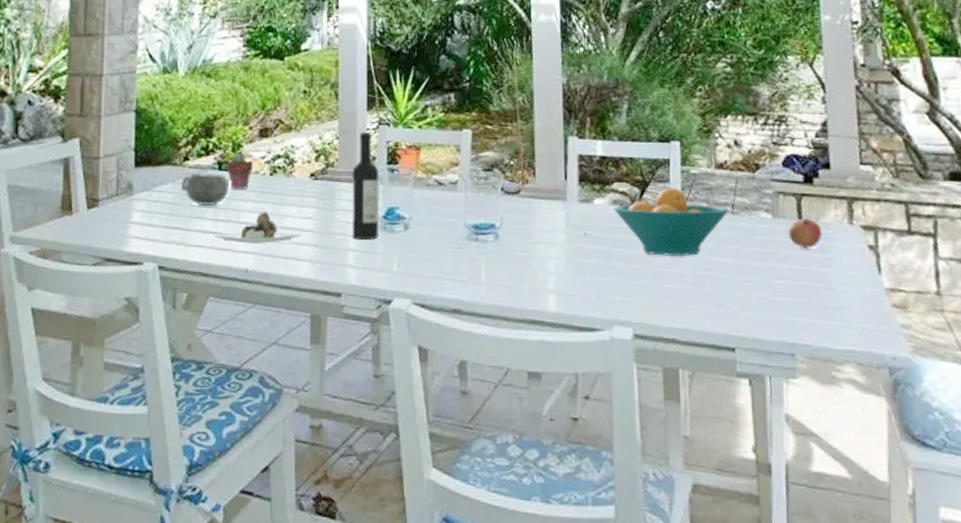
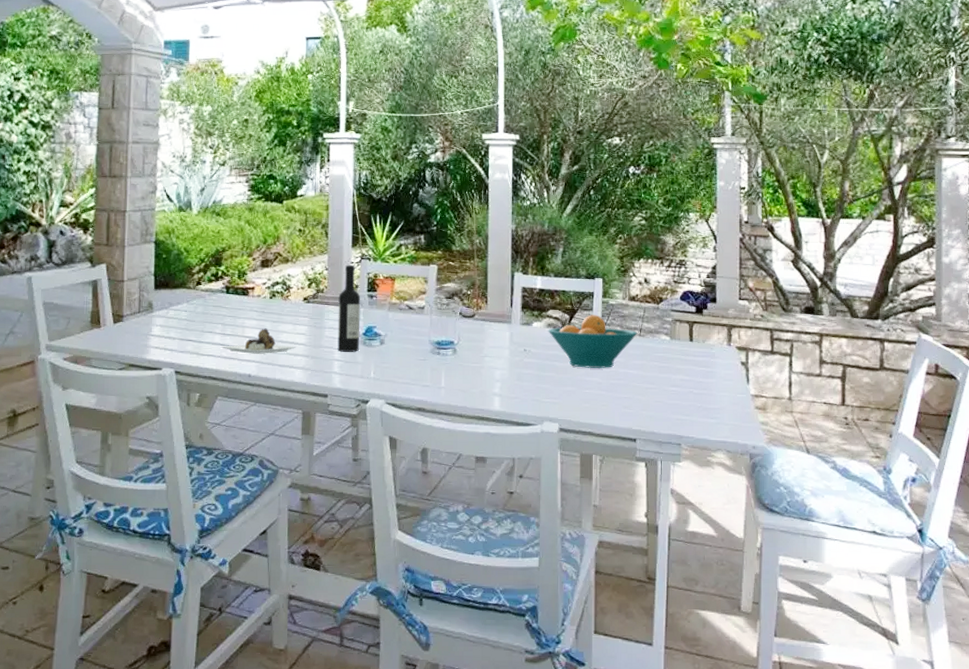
decorative bowl: present [180,172,230,207] -> none [194,295,236,323]
potted succulent: present [226,154,253,189] -> none [233,280,255,309]
pomegranate: present [788,218,823,249] -> none [681,340,707,364]

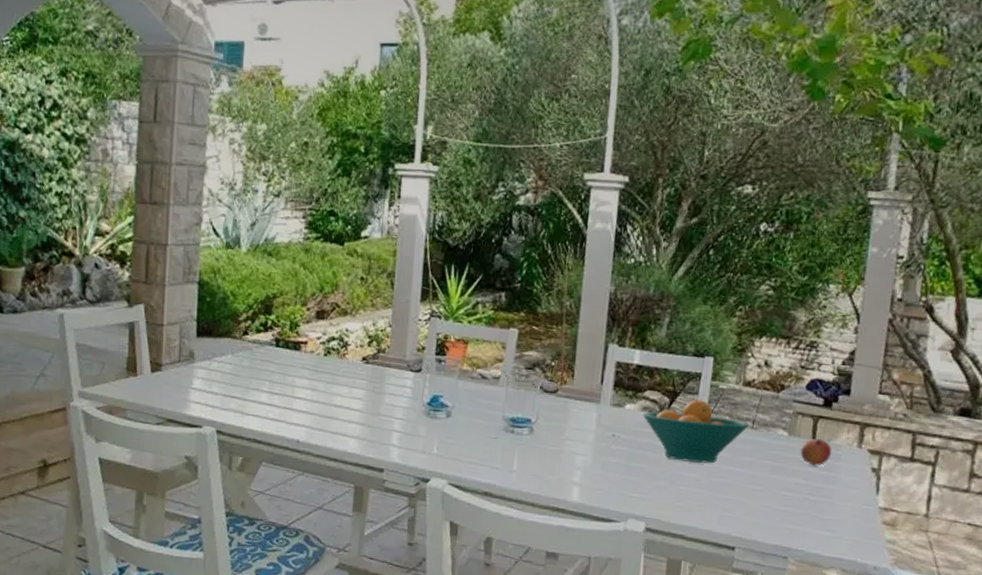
wine bottle: present [221,265,361,355] -> none [268,323,428,424]
pomegranate: none [681,340,707,364] -> present [800,438,832,466]

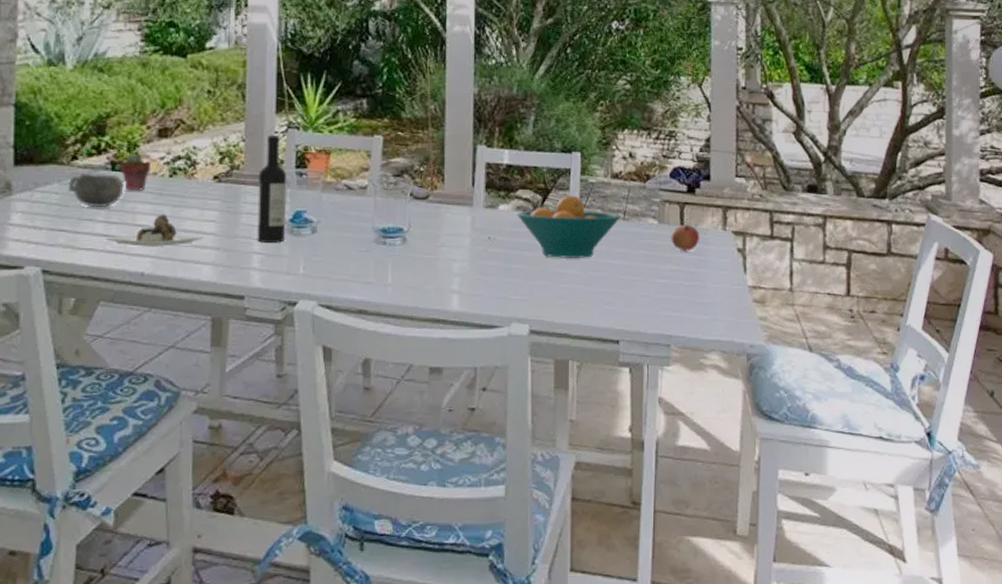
decorative bowl: none [239,347,286,380] -> present [67,172,124,208]
wine bottle: none [268,323,428,424] -> present [105,136,287,248]
potted succulent: none [283,332,309,367] -> present [120,154,150,191]

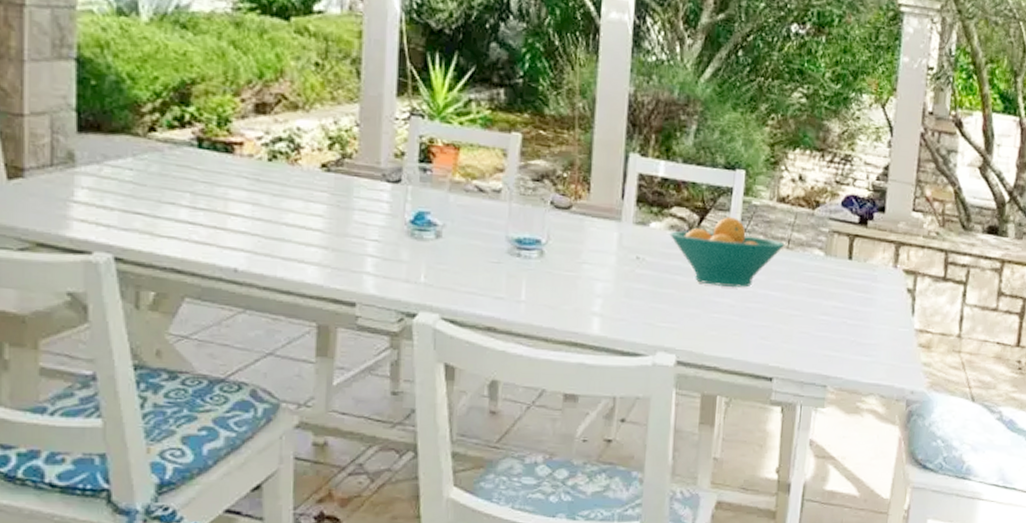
decorative bowl: present [67,172,124,208] -> none [144,147,213,191]
wine bottle: present [105,136,287,248] -> none [190,122,409,246]
potted succulent: present [120,154,150,191] -> none [208,130,245,175]
pomegranate: present [671,224,700,252] -> none [837,258,869,288]

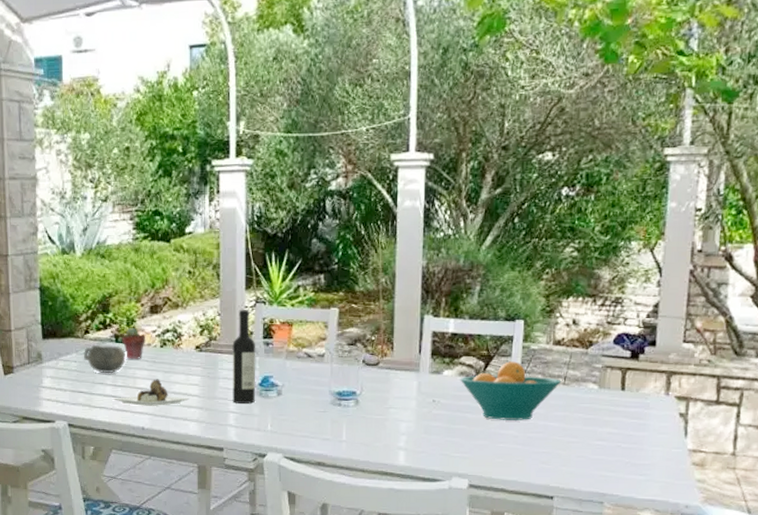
decorative bowl: none [144,147,213,191] -> present [83,344,126,374]
wine bottle: none [190,122,409,246] -> present [113,310,256,407]
potted succulent: none [208,130,245,175] -> present [122,328,145,359]

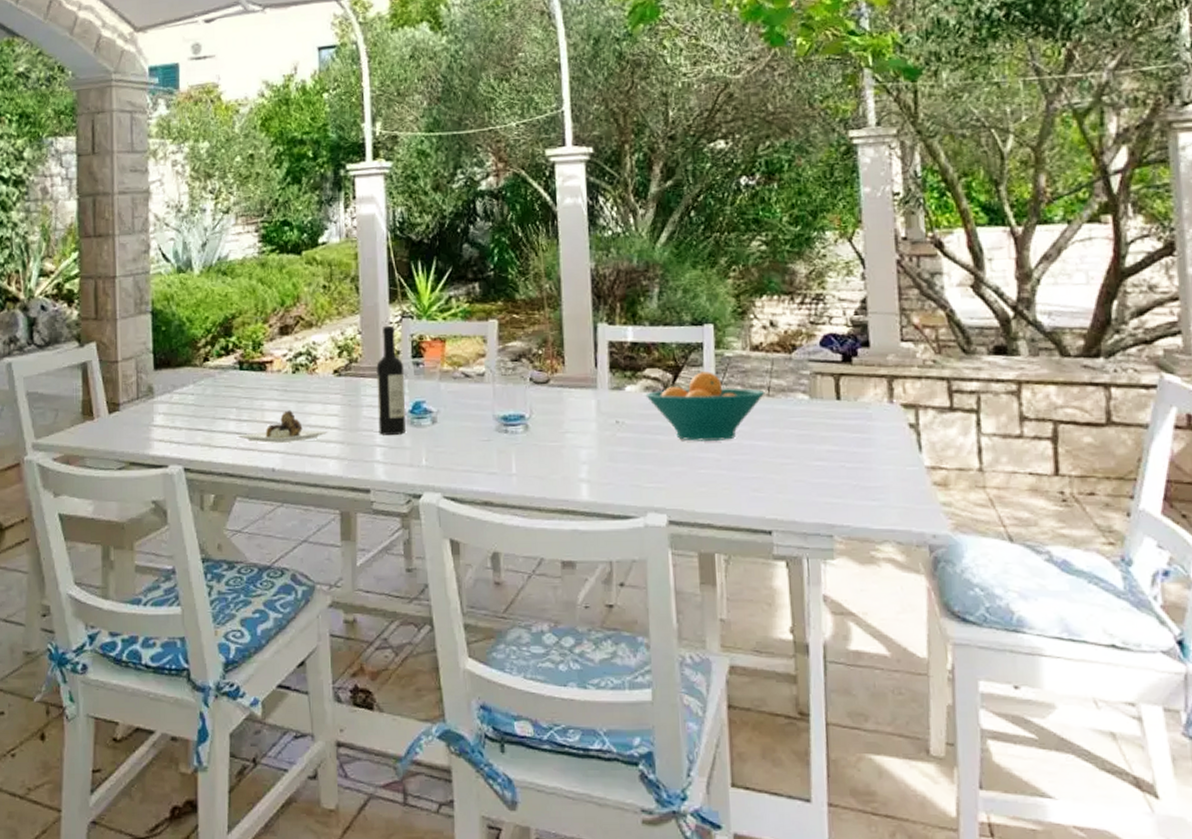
decorative bowl: present [83,344,126,374] -> none [201,373,252,407]
potted succulent: present [122,328,145,359] -> none [247,352,275,389]

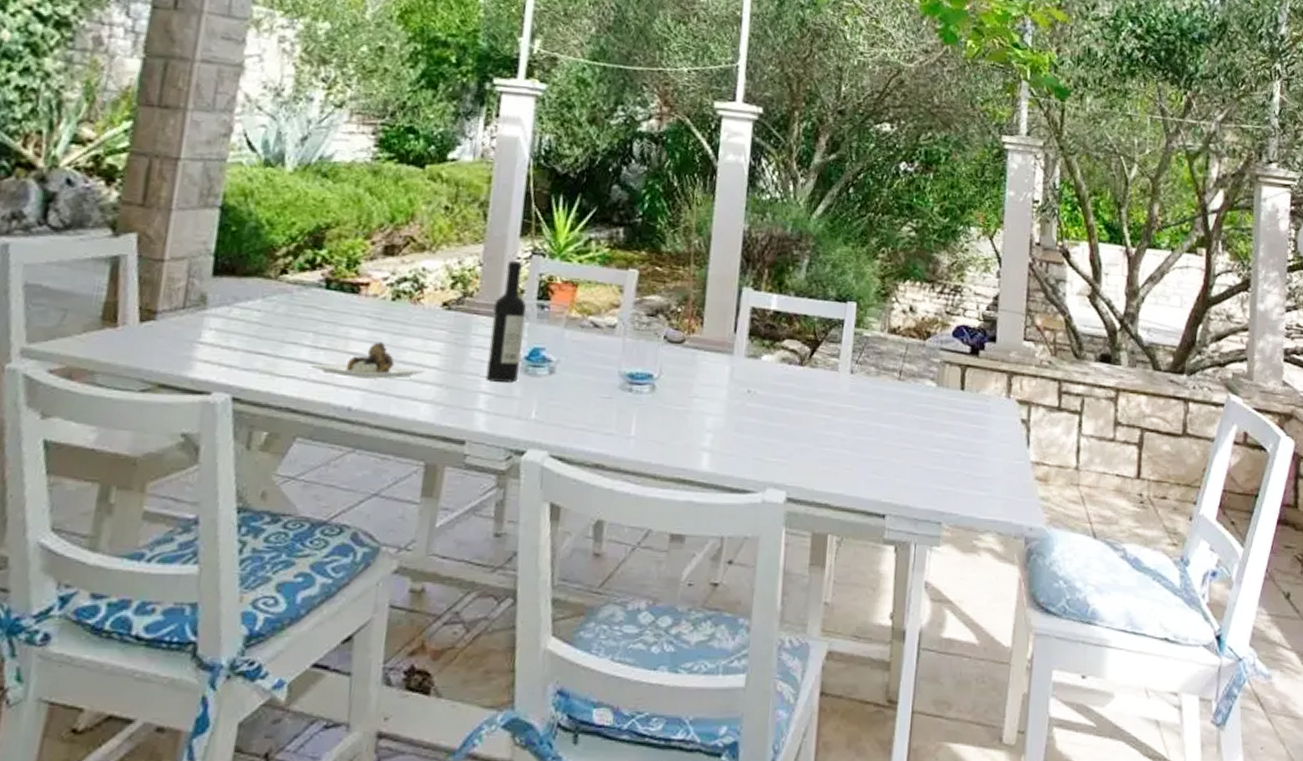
fruit bowl: present [645,371,765,441] -> none [781,349,897,420]

